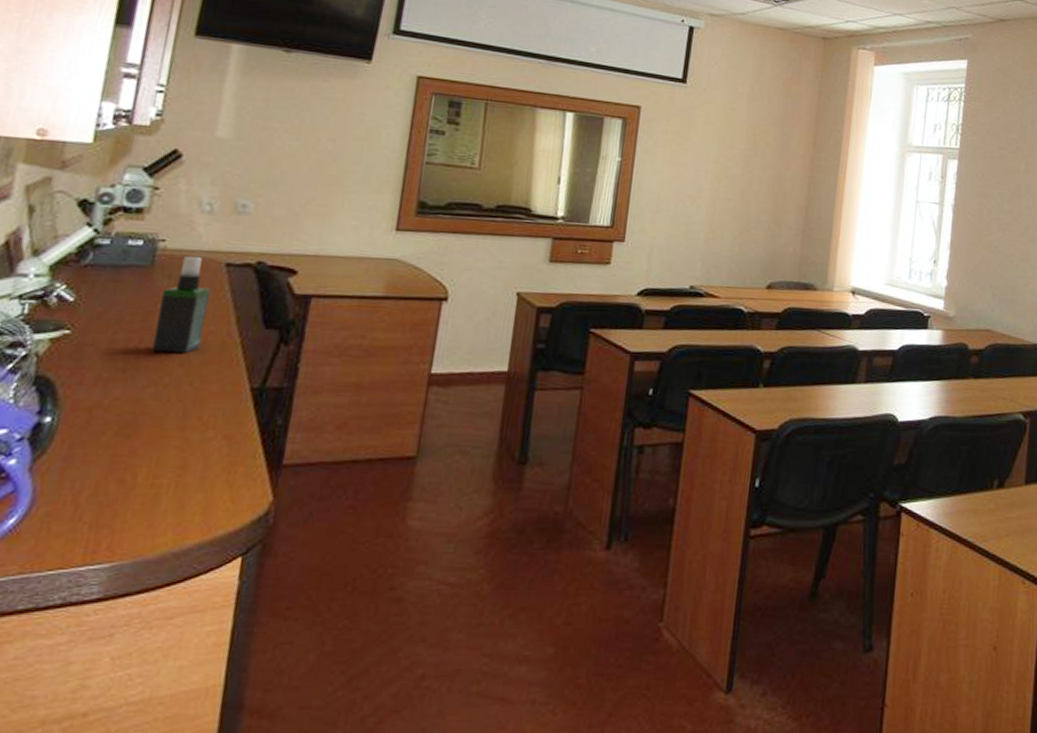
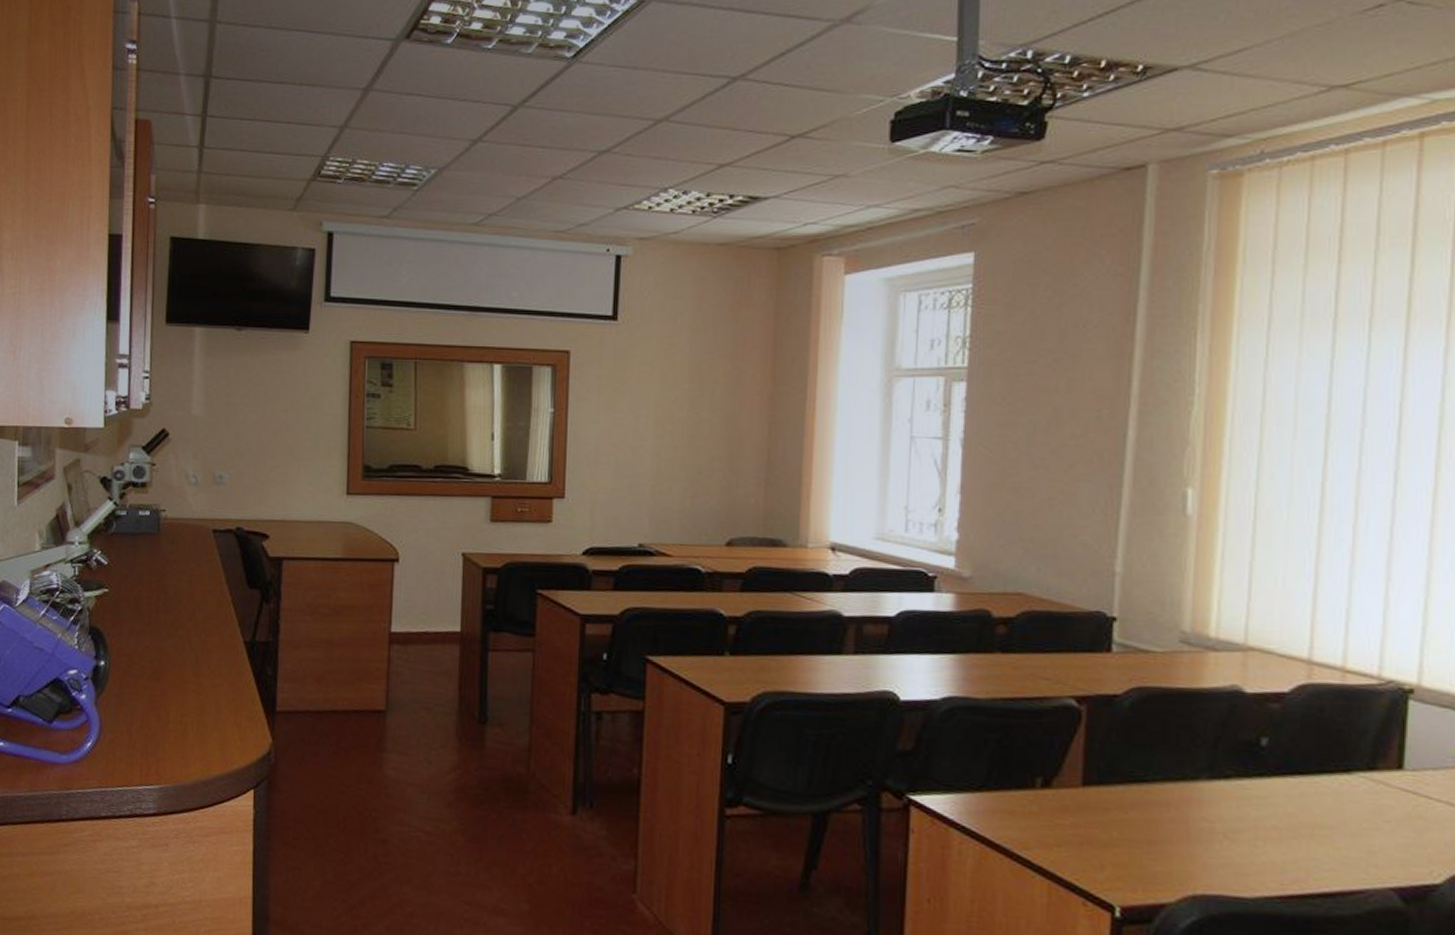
spray bottle: present [152,255,210,354] -> none [167,523,204,610]

